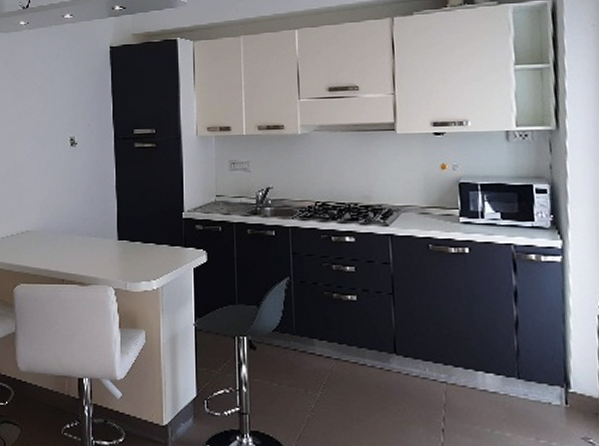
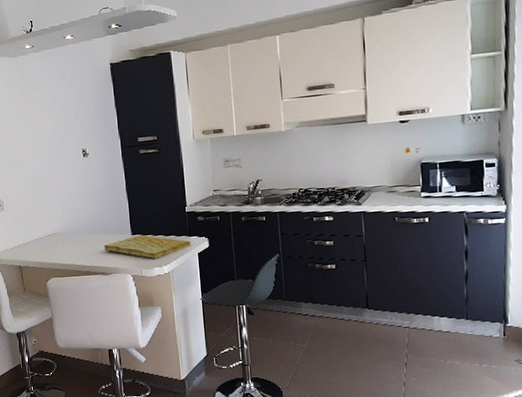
cutting board: none [85,240,186,272] -> present [104,234,191,260]

